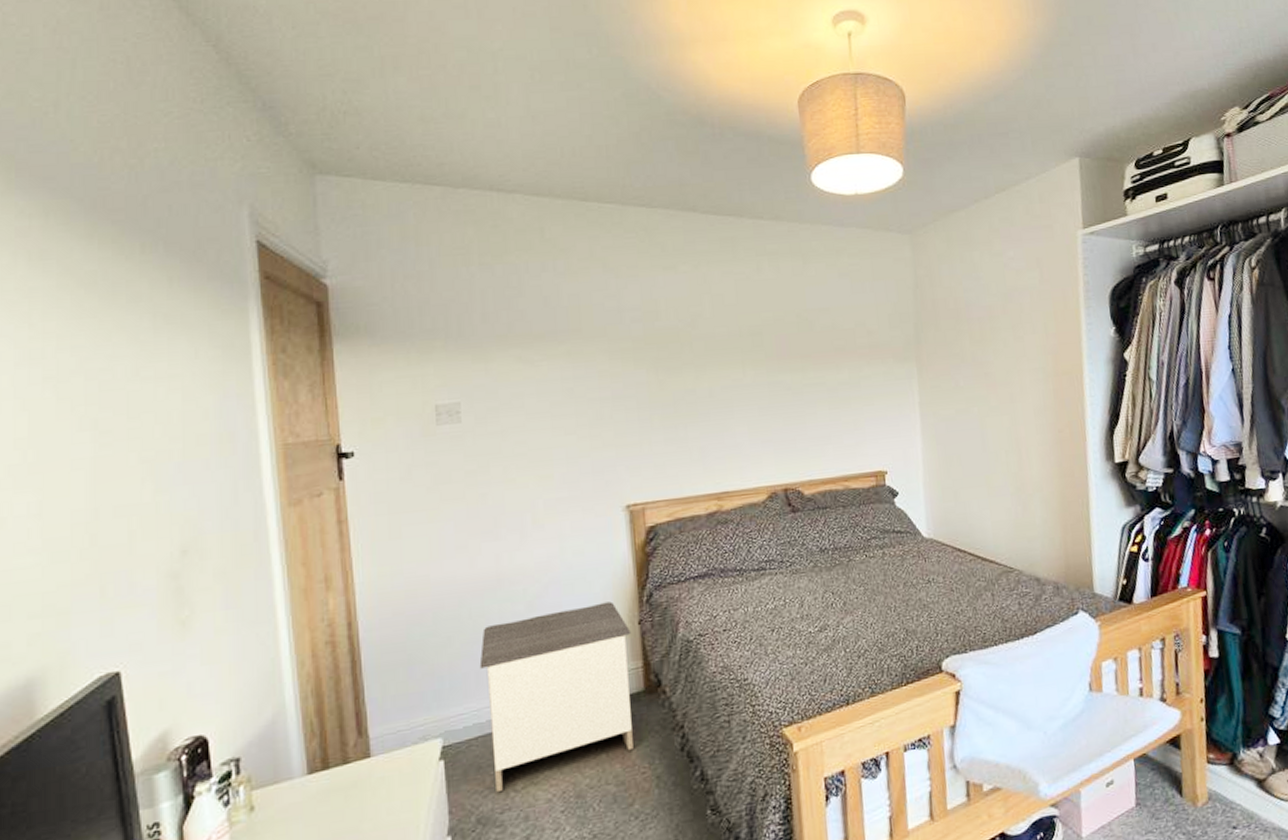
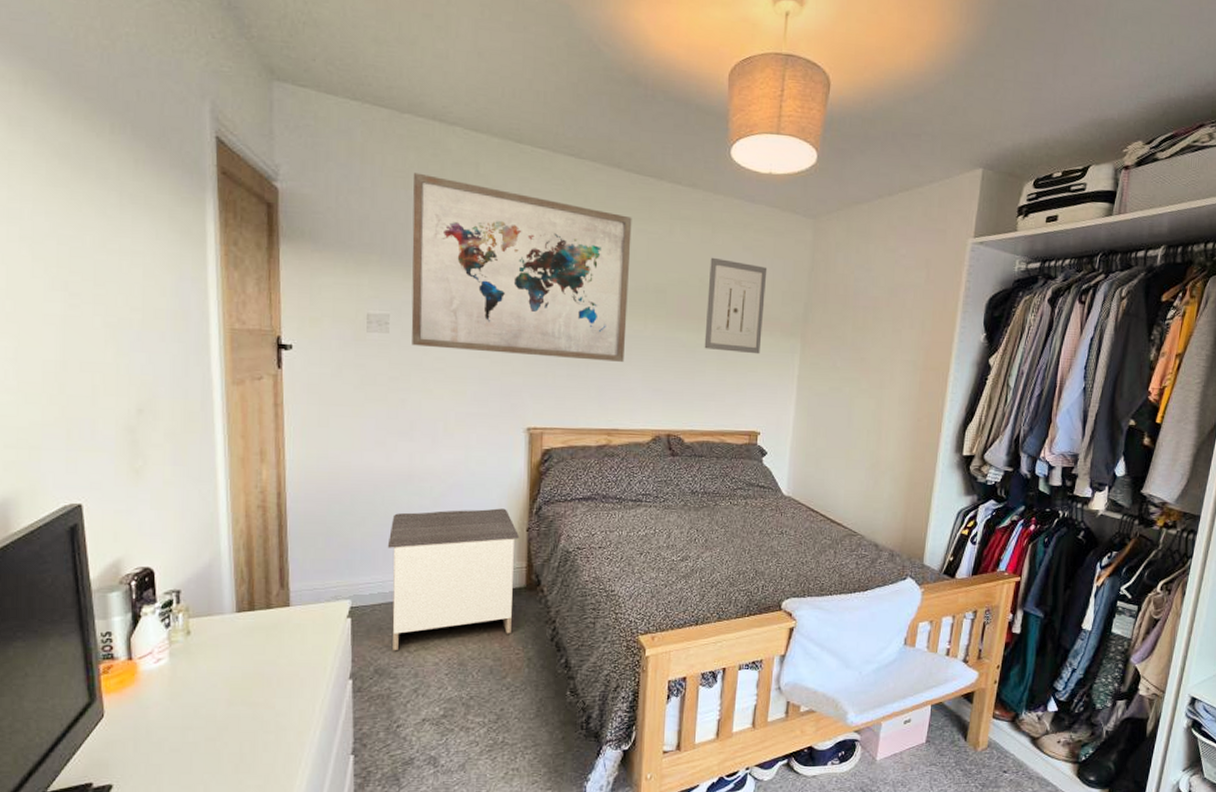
wall art: none [473,247,725,433] -> present [411,172,632,362]
wall art: none [805,289,874,389] -> present [704,257,767,355]

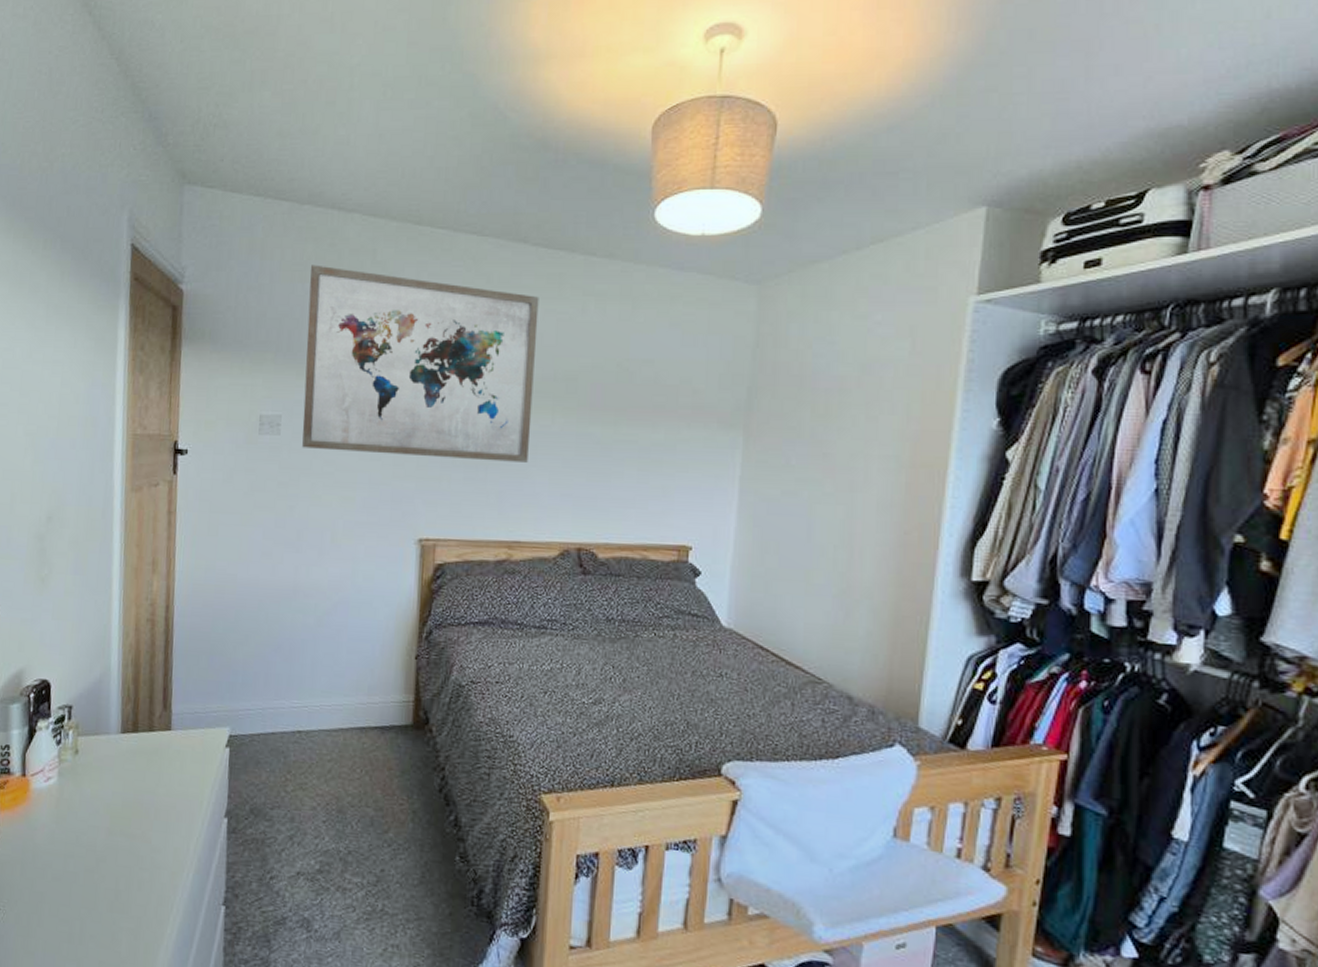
nightstand: present [387,508,520,651] -> none [269,630,408,790]
wall art: present [704,257,767,355] -> none [622,337,700,451]

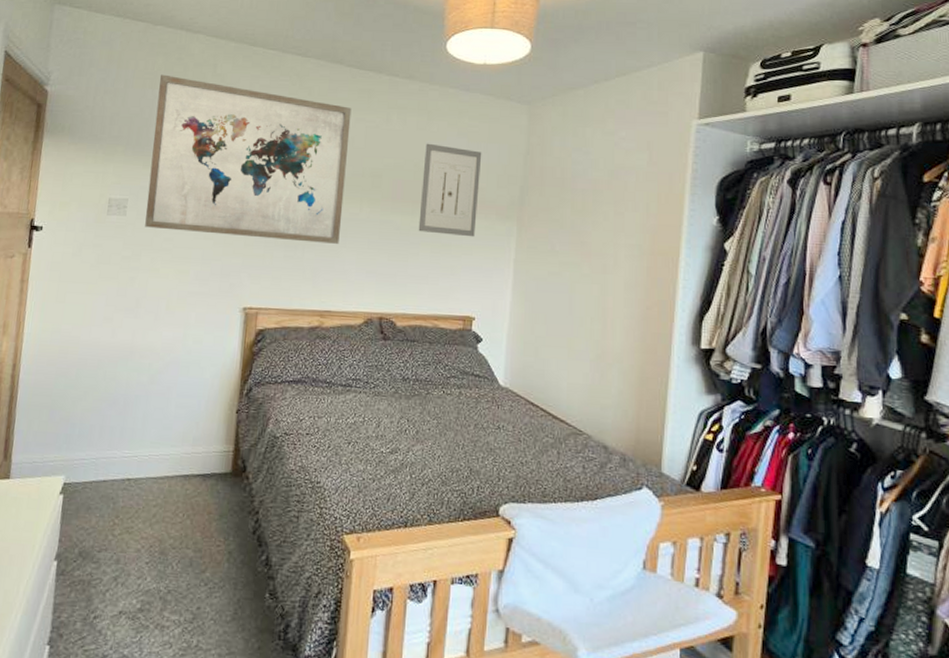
wall art: none [622,337,700,451] -> present [418,143,482,237]

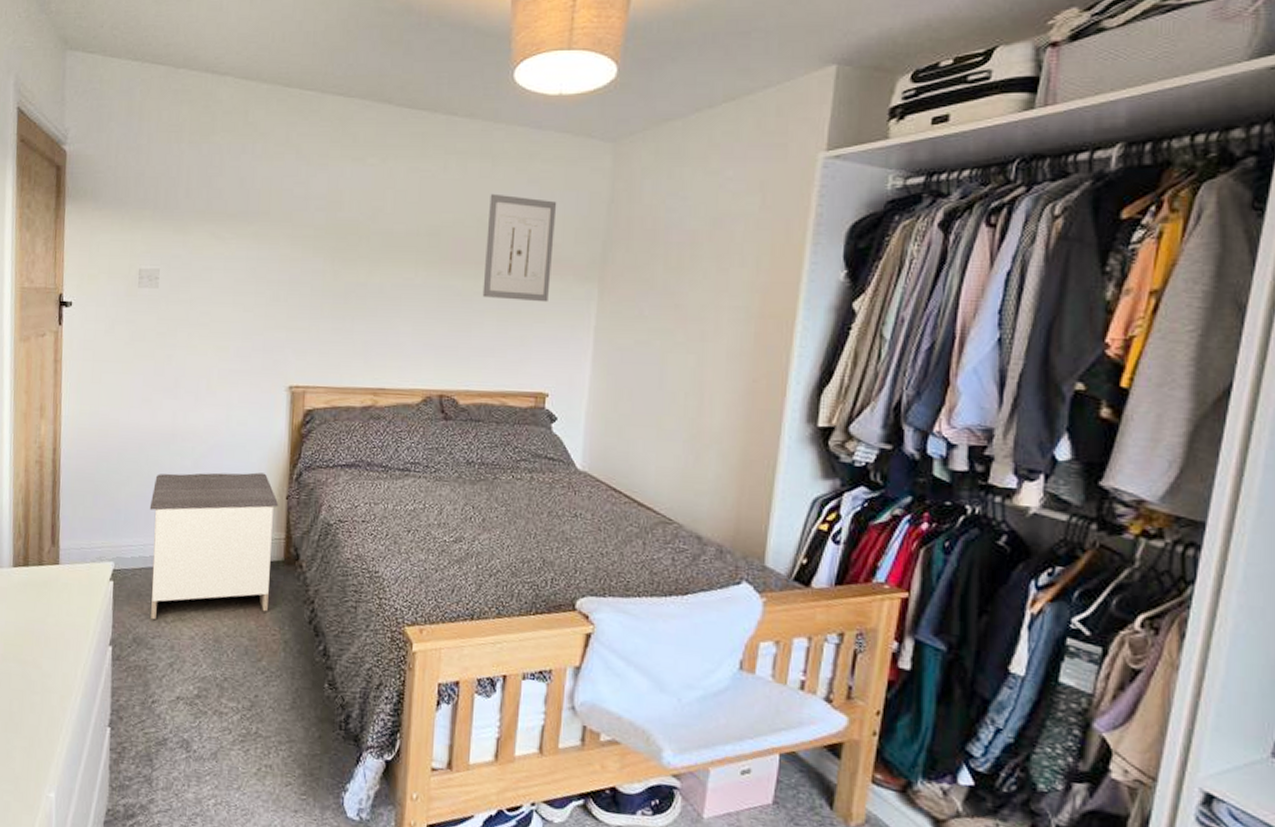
nightstand: none [98,388,229,534] -> present [149,472,279,620]
wall art: present [145,74,352,244] -> none [179,126,403,314]

